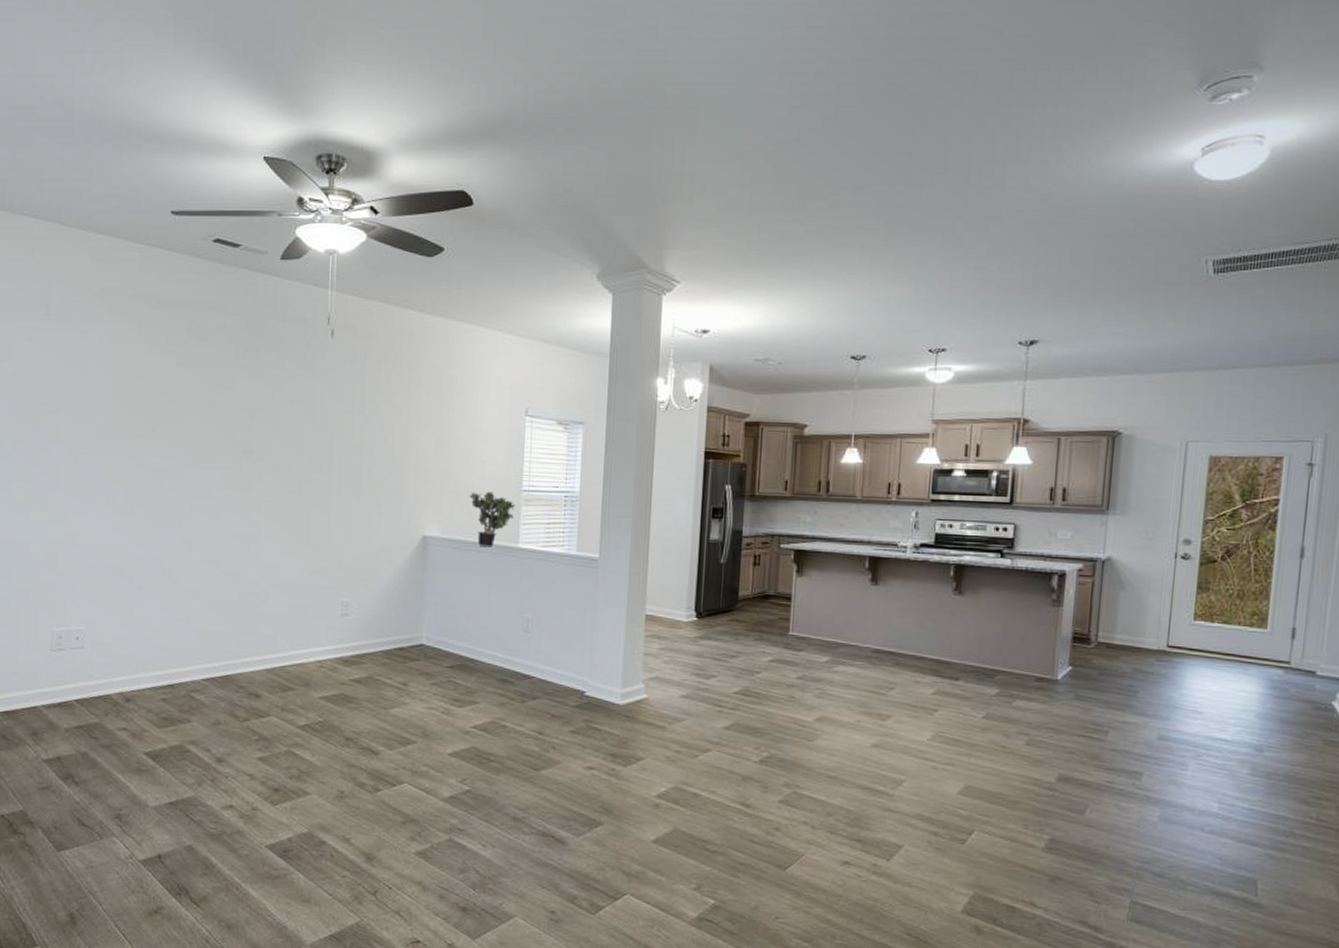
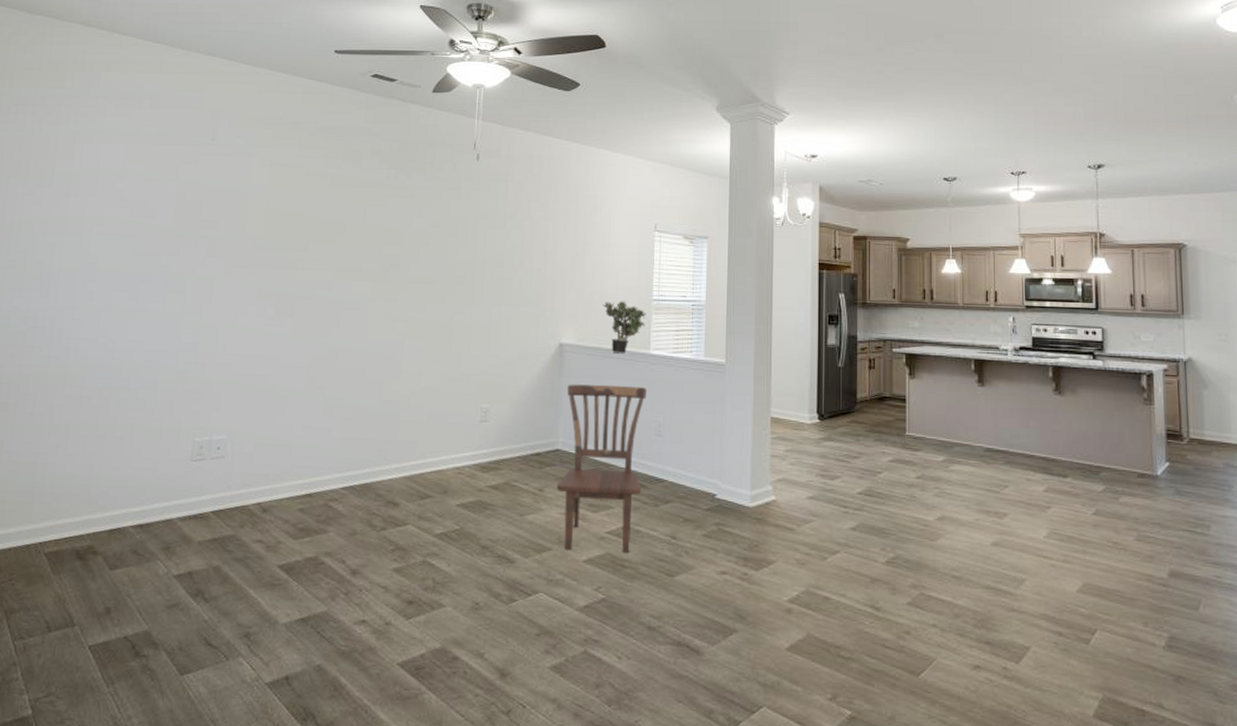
dining chair: none [420,578,516,746] -> present [556,384,648,552]

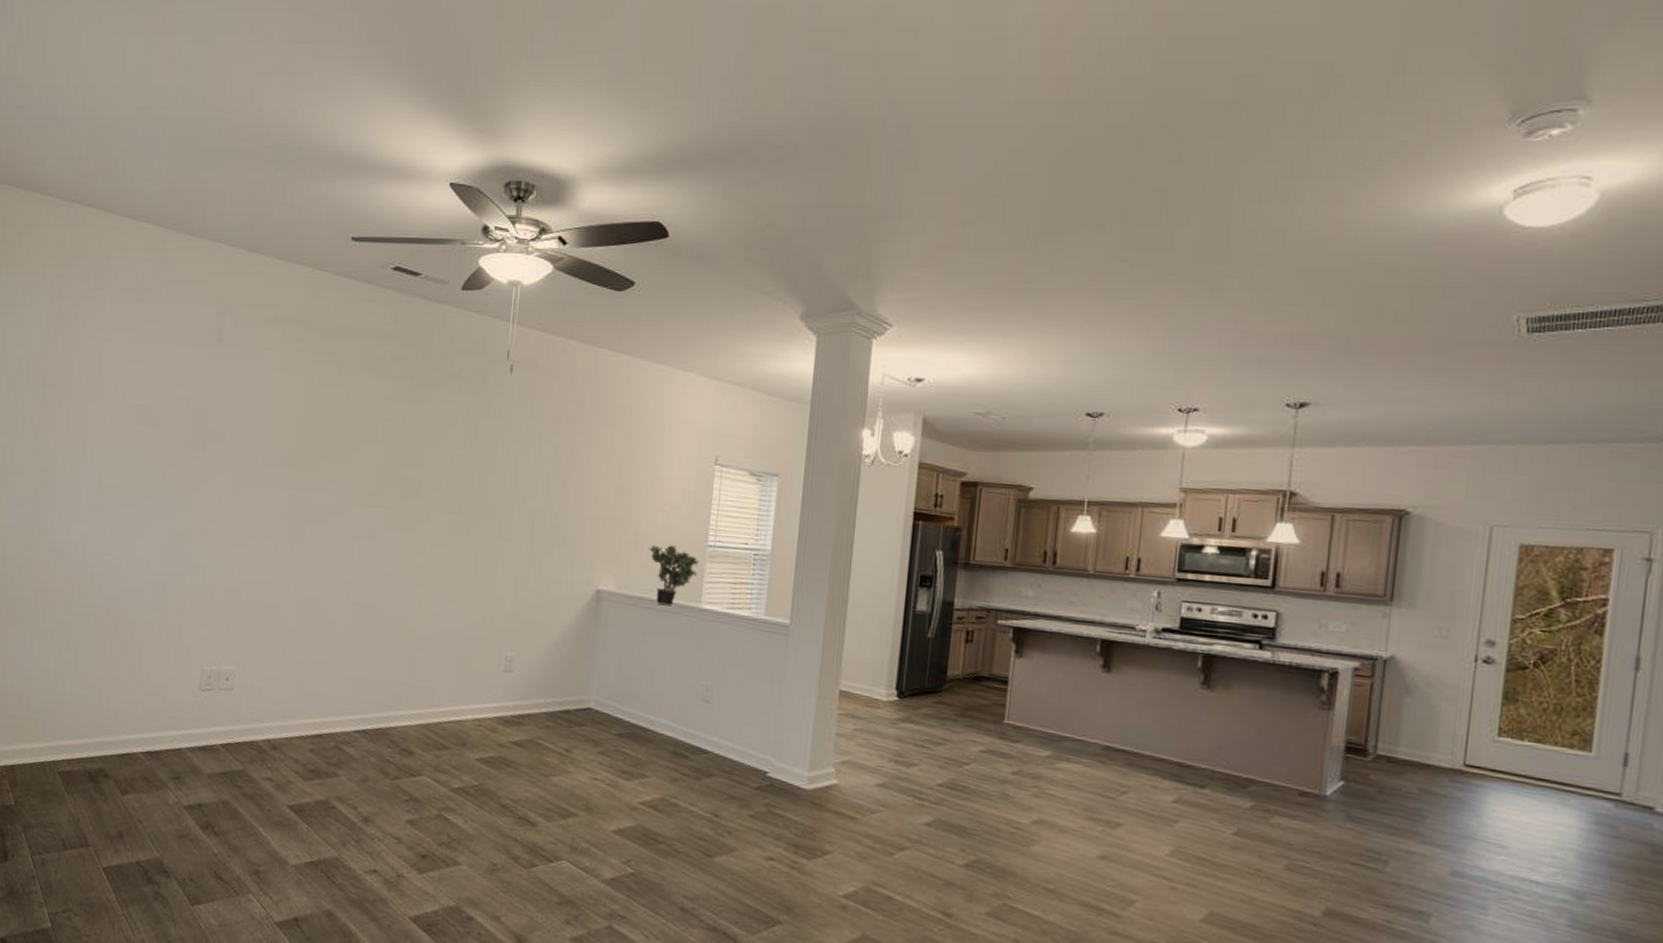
dining chair: present [556,384,648,552] -> none [585,636,696,826]

